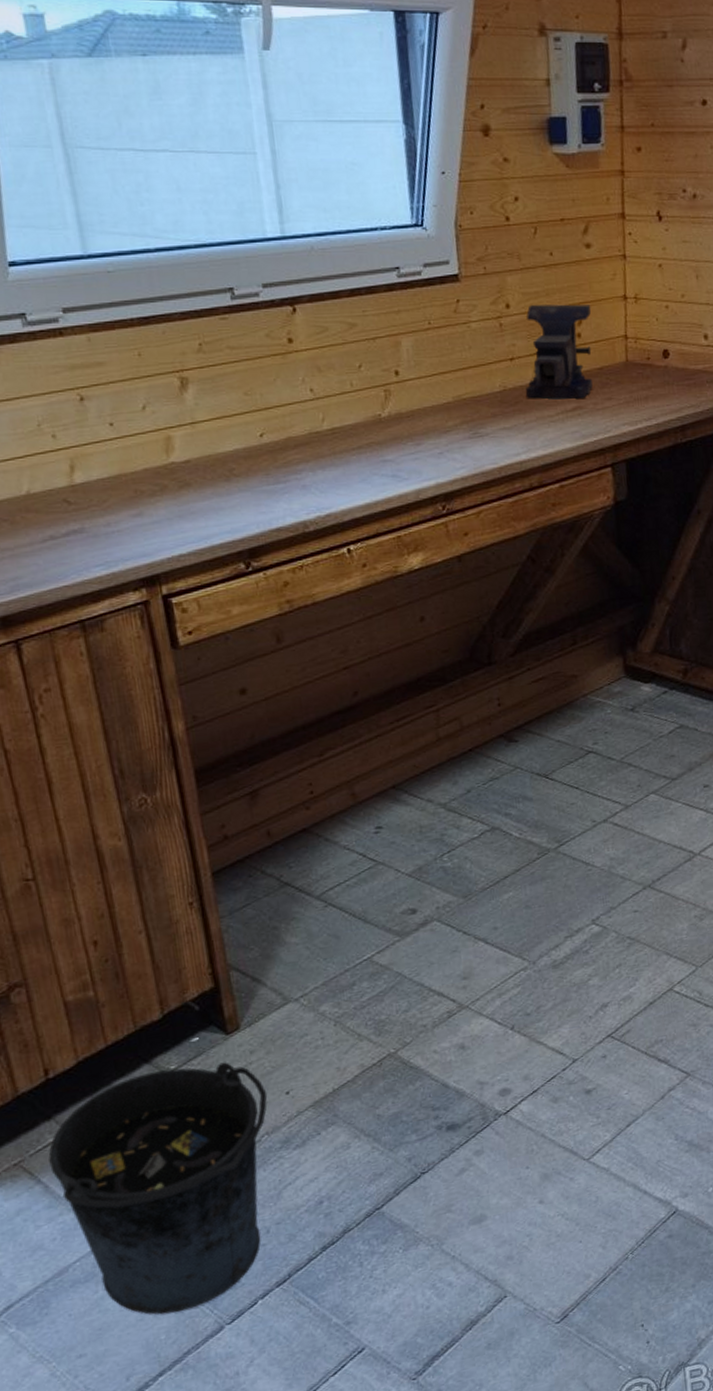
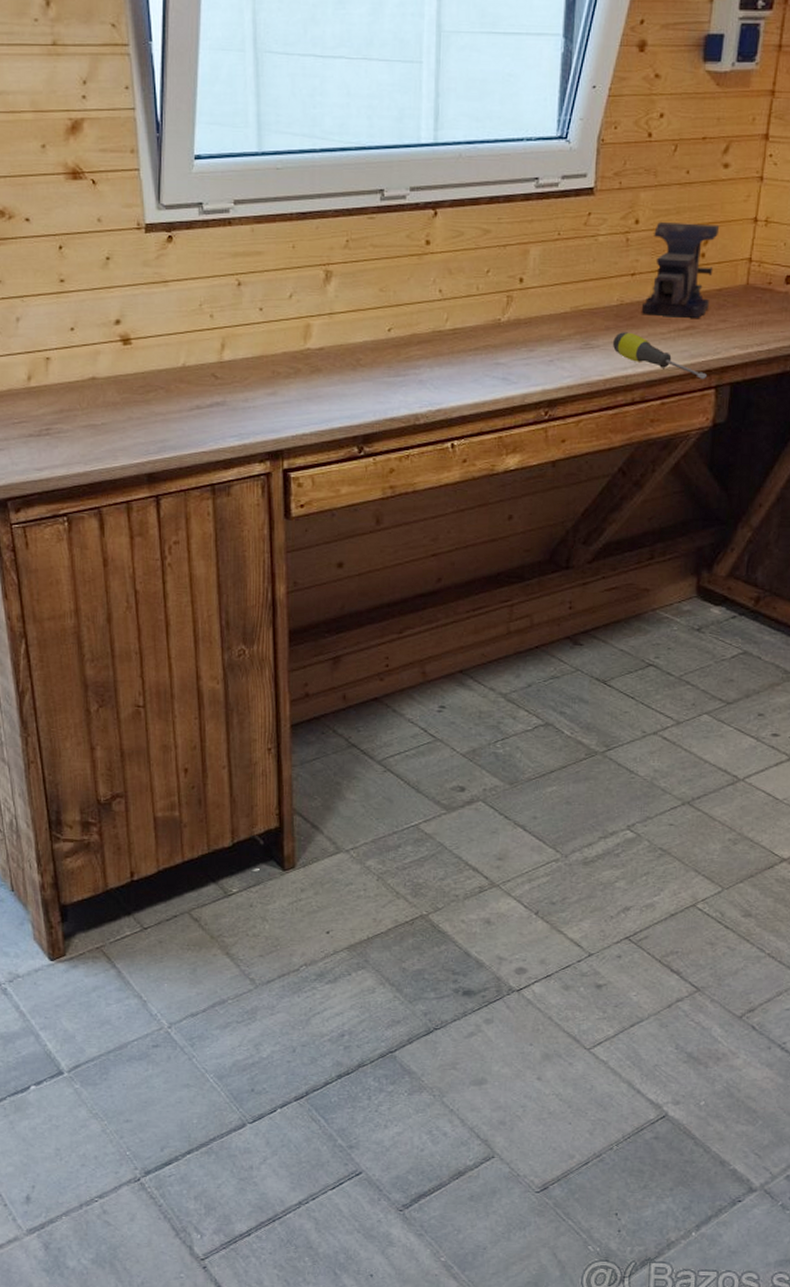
bucket: present [48,1062,268,1314] -> none [124,891,311,1103]
screwdriver: none [502,417,602,458] -> present [613,332,708,379]

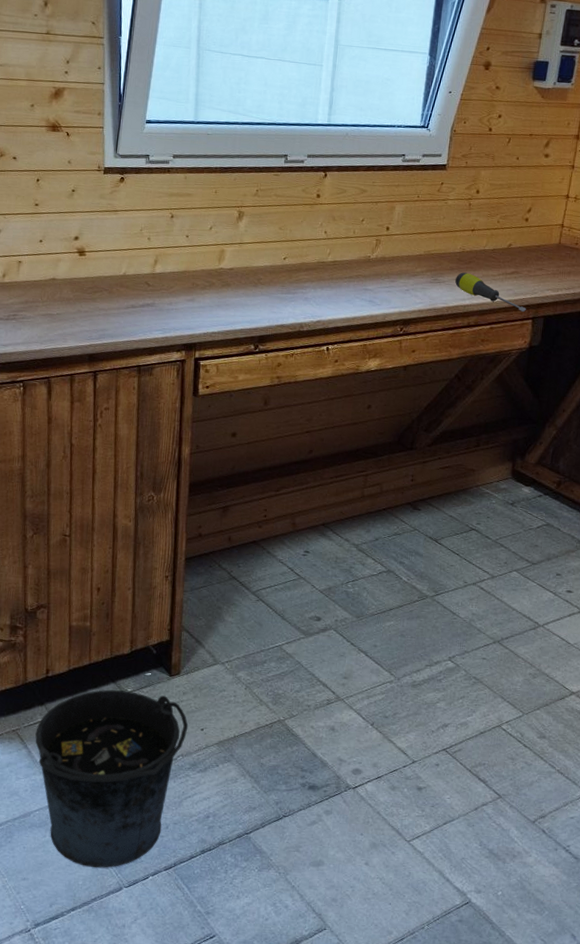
bucket: none [124,891,311,1103] -> present [35,689,189,868]
bench vise: present [641,221,720,318] -> none [478,192,540,266]

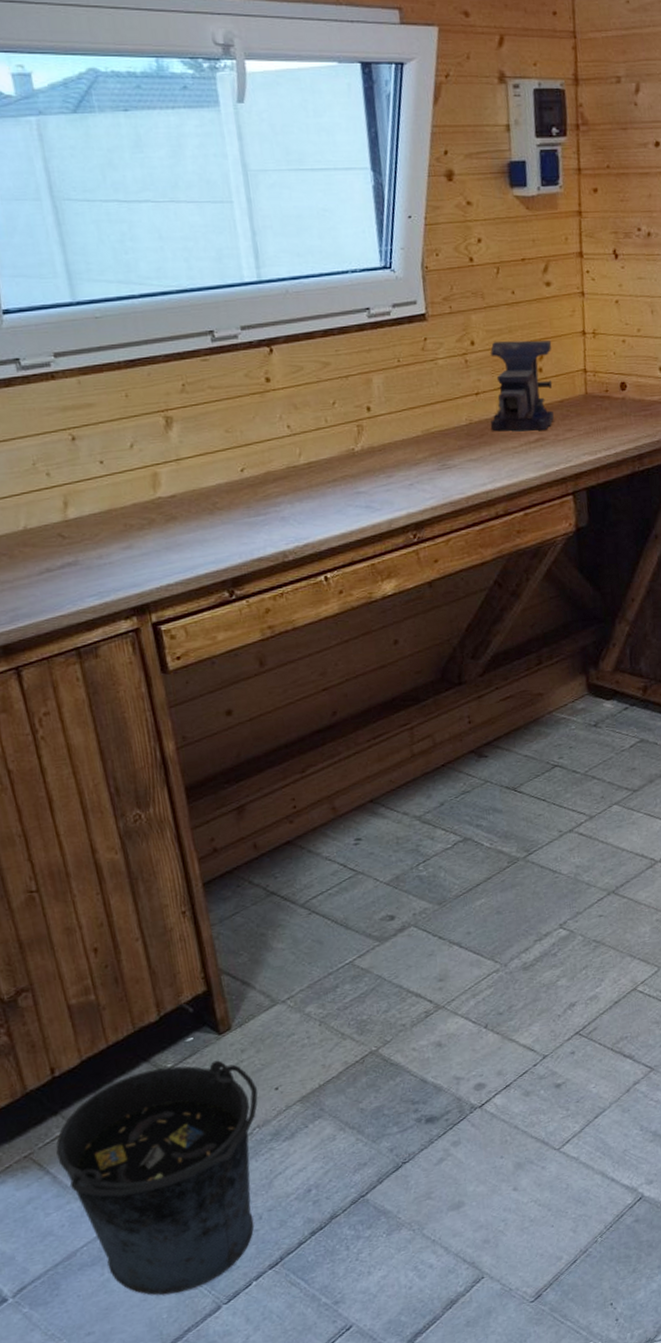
screwdriver: present [455,272,527,312] -> none [468,449,564,487]
bench vise: none [478,192,540,266] -> present [490,340,554,431]

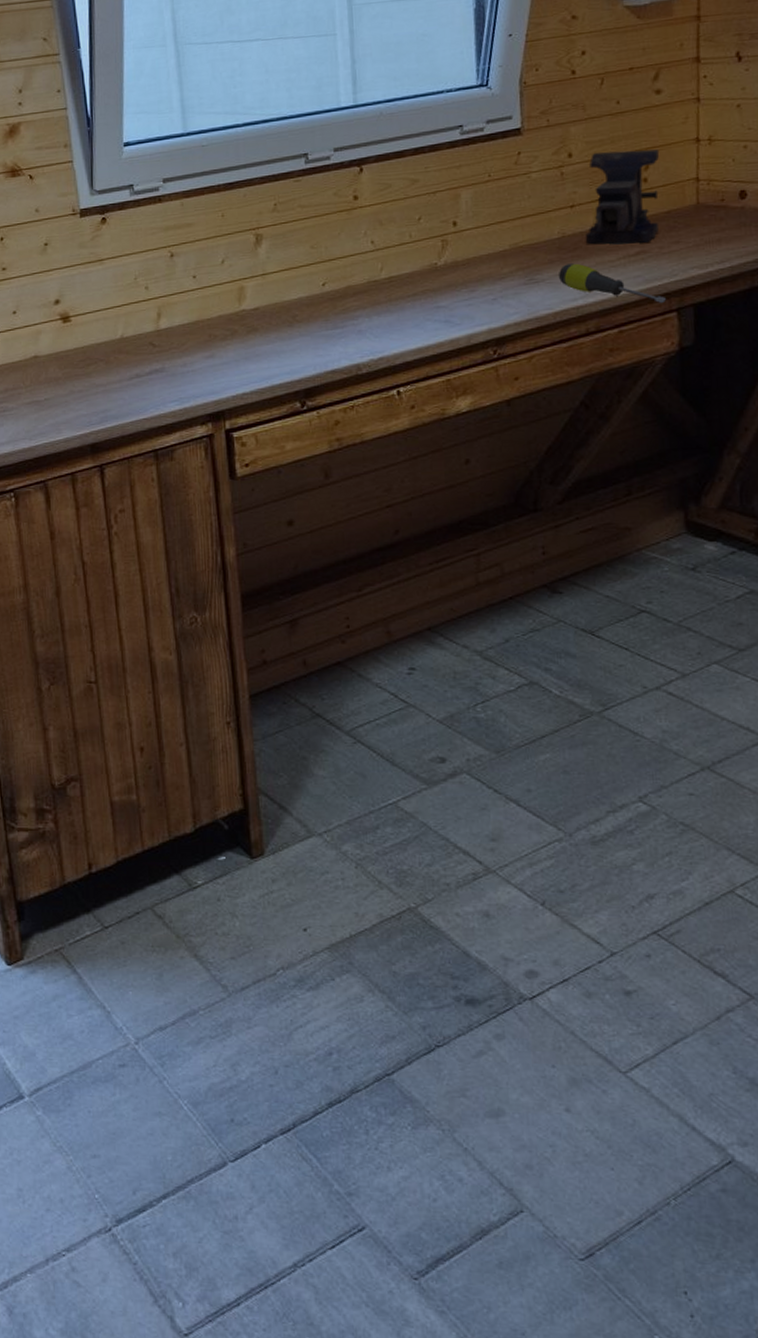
bucket: present [56,1060,258,1295] -> none [85,884,286,1135]
screwdriver: none [468,449,564,487] -> present [559,263,667,303]

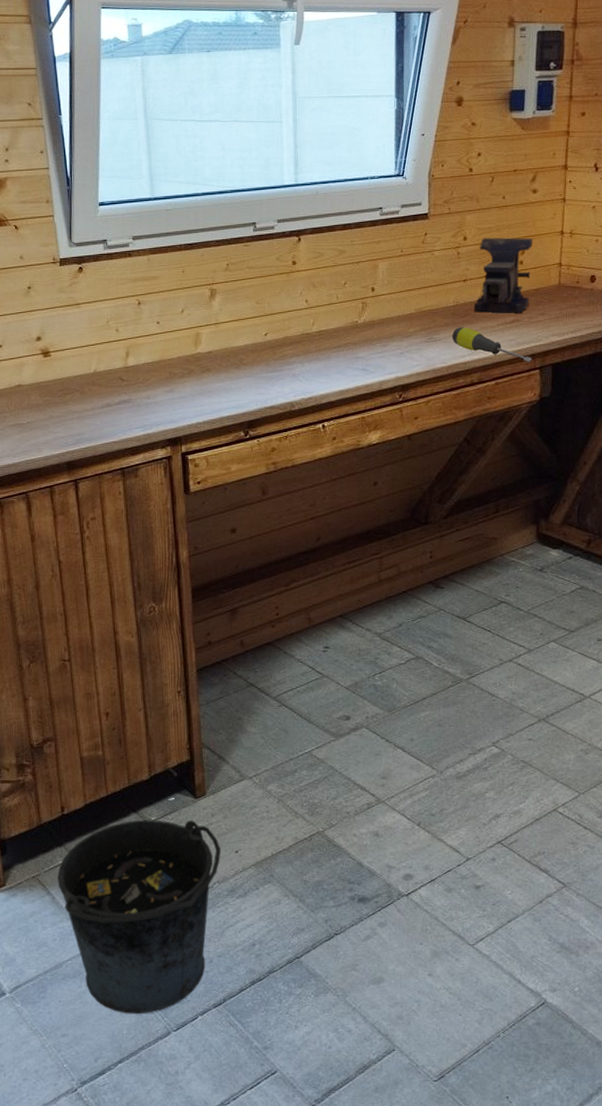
bucket: none [85,884,286,1135] -> present [57,820,221,1014]

